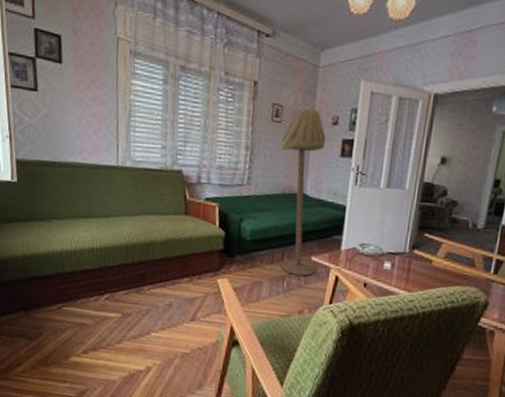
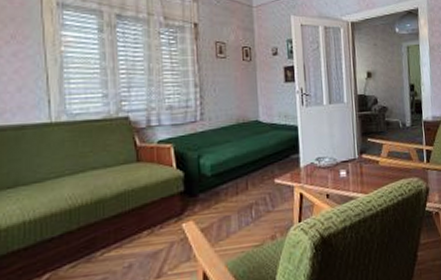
floor lamp: present [281,109,326,276] -> none [229,43,280,202]

